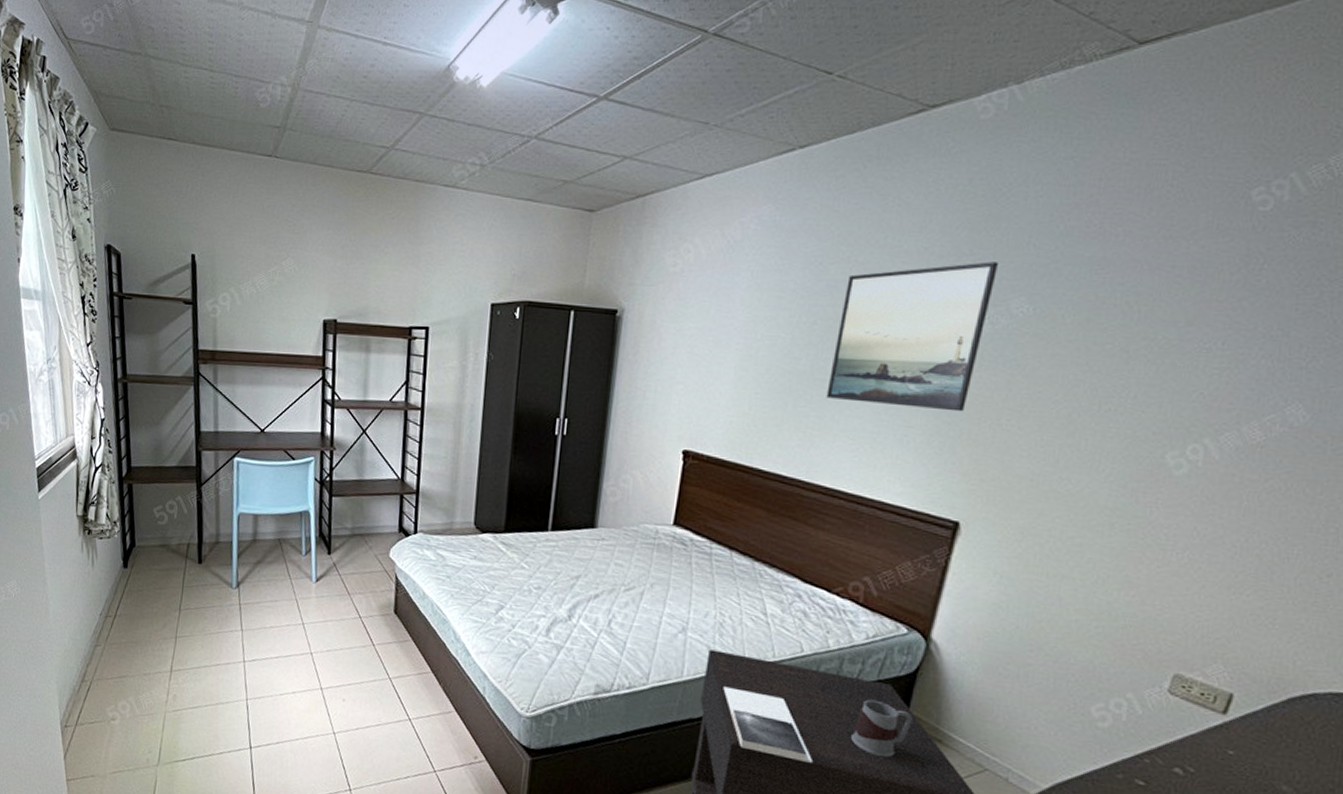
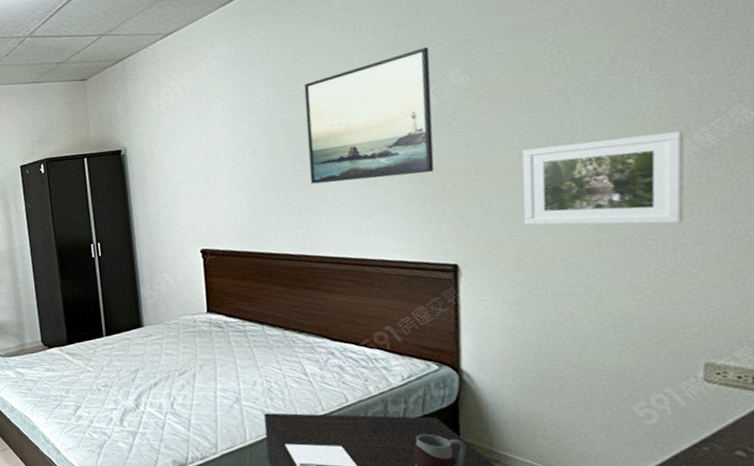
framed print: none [1041,406,1235,522] -> present [521,130,685,226]

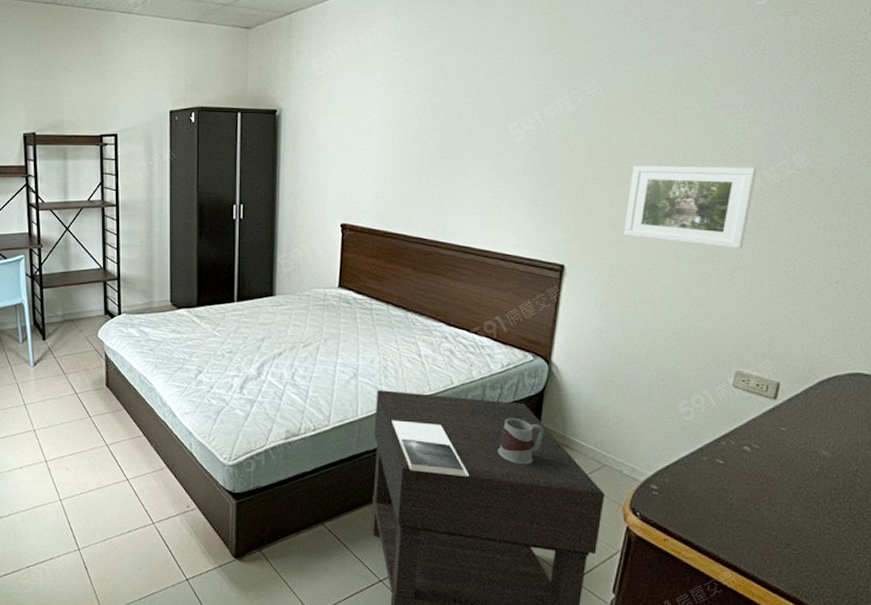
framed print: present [304,47,435,184] -> none [451,54,574,176]

